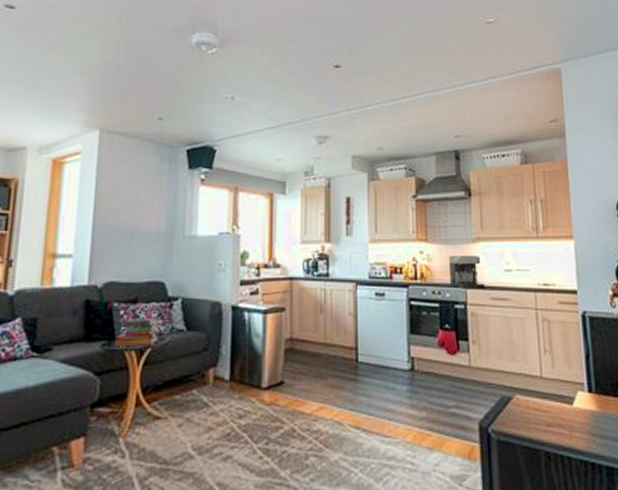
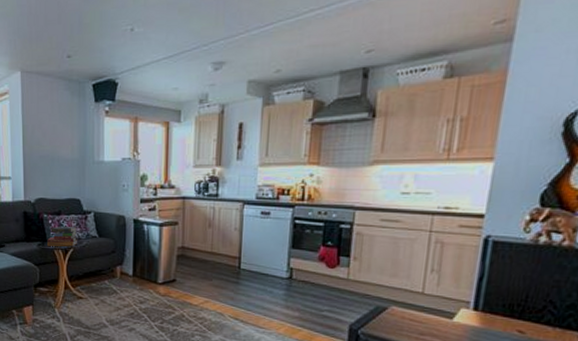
coffee maker: present [448,254,485,289] -> none [338,177,376,211]

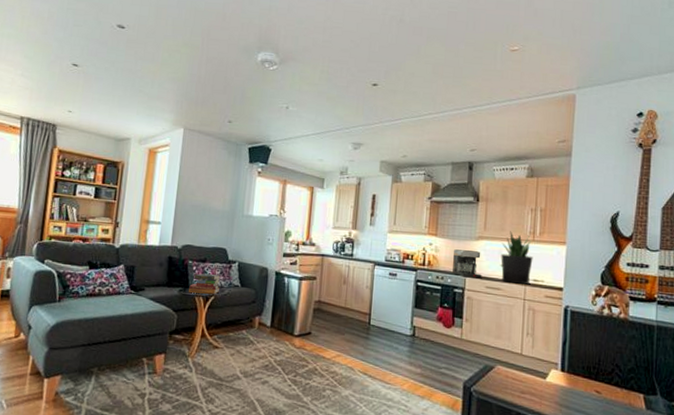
coffee maker: none [338,177,376,211] -> present [452,249,482,279]
planter: none [401,150,446,213] -> present [501,231,533,284]

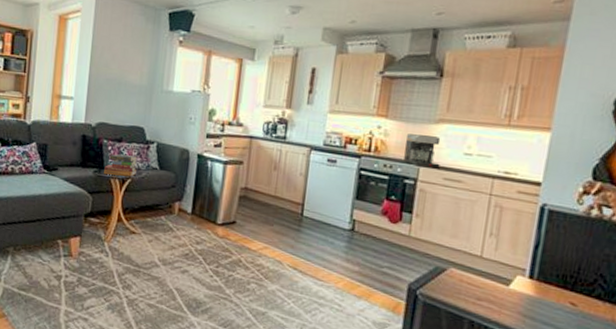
planter: present [501,231,533,284] -> none [464,113,507,177]

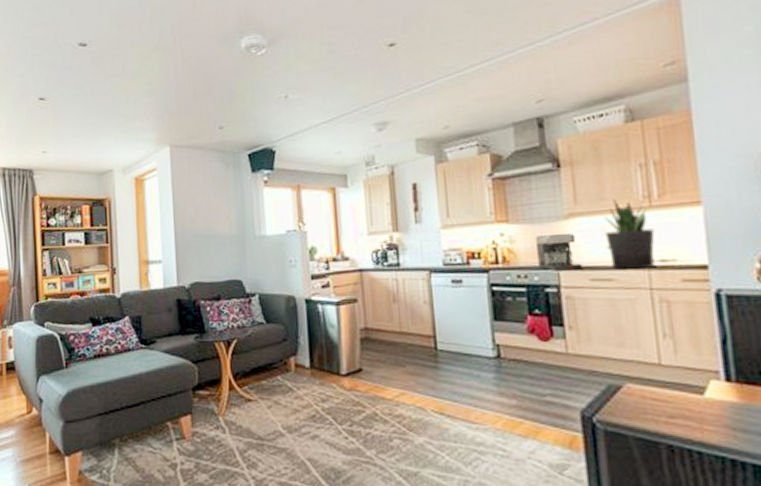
books: present [104,154,137,177] -> none [206,313,241,339]
planter: none [464,113,507,177] -> present [603,199,655,270]

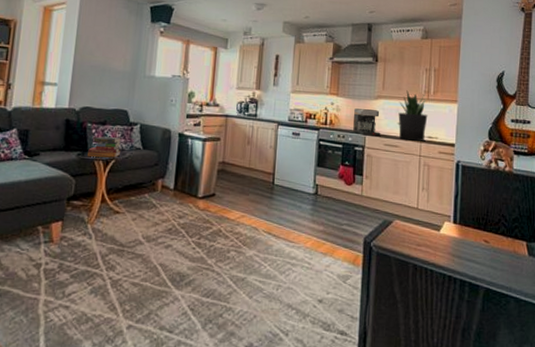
books: none [206,313,241,339] -> present [87,136,121,158]

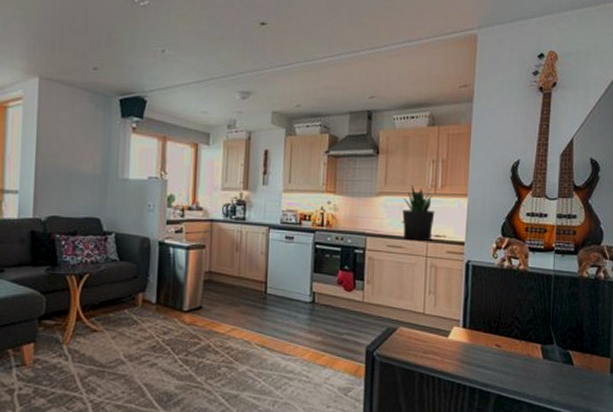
books: present [87,136,121,158] -> none [58,248,95,272]
coffee maker: present [353,108,381,137] -> none [352,206,383,237]

